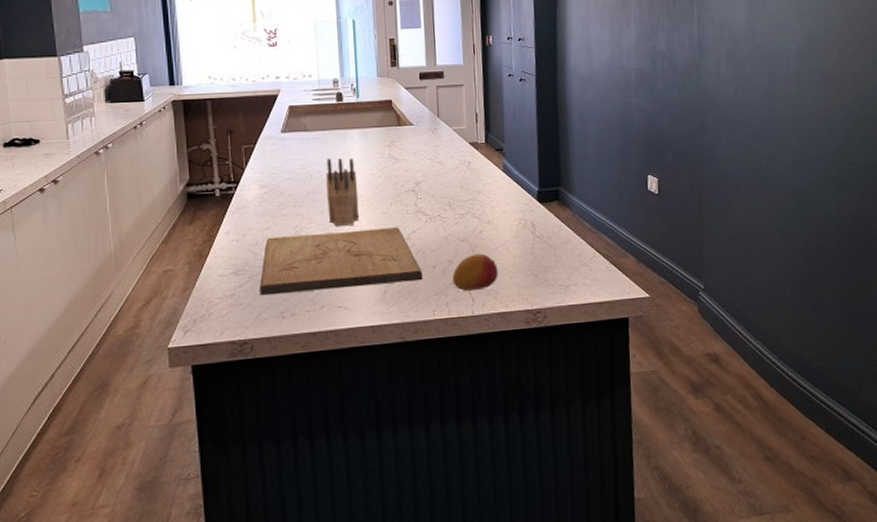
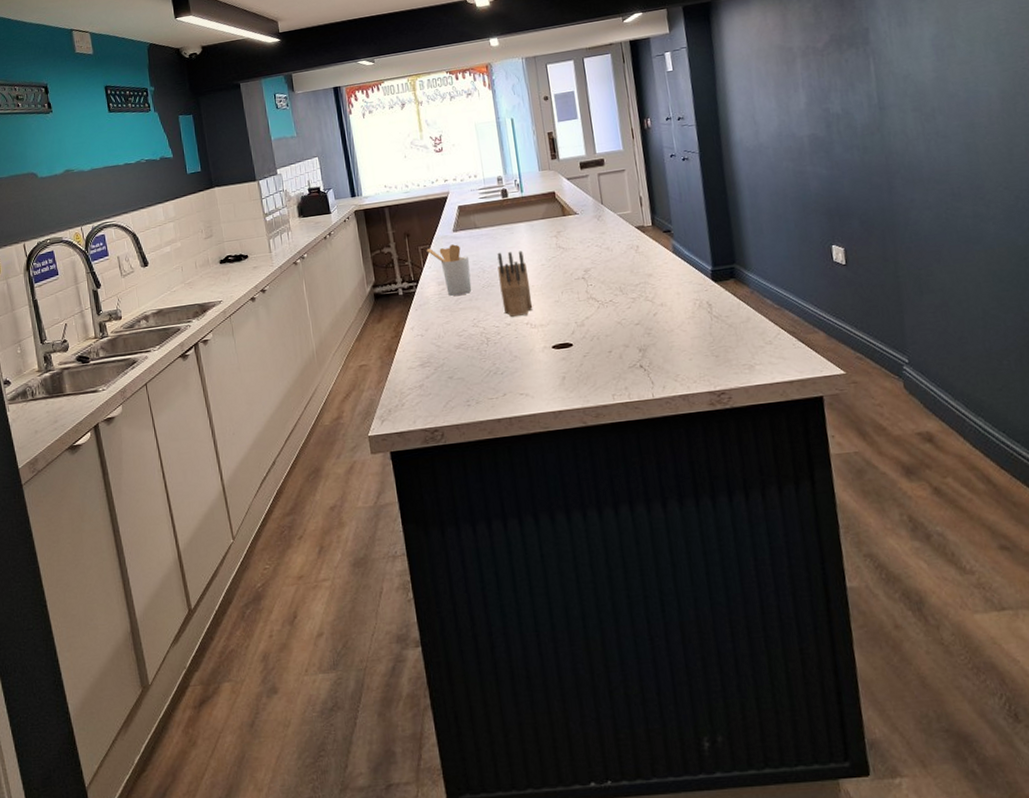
utensil holder: none [250,146,297,200] -> present [426,244,472,296]
cutting board: present [259,227,423,296] -> none [444,315,600,386]
fruit: present [452,253,498,291] -> none [629,336,677,375]

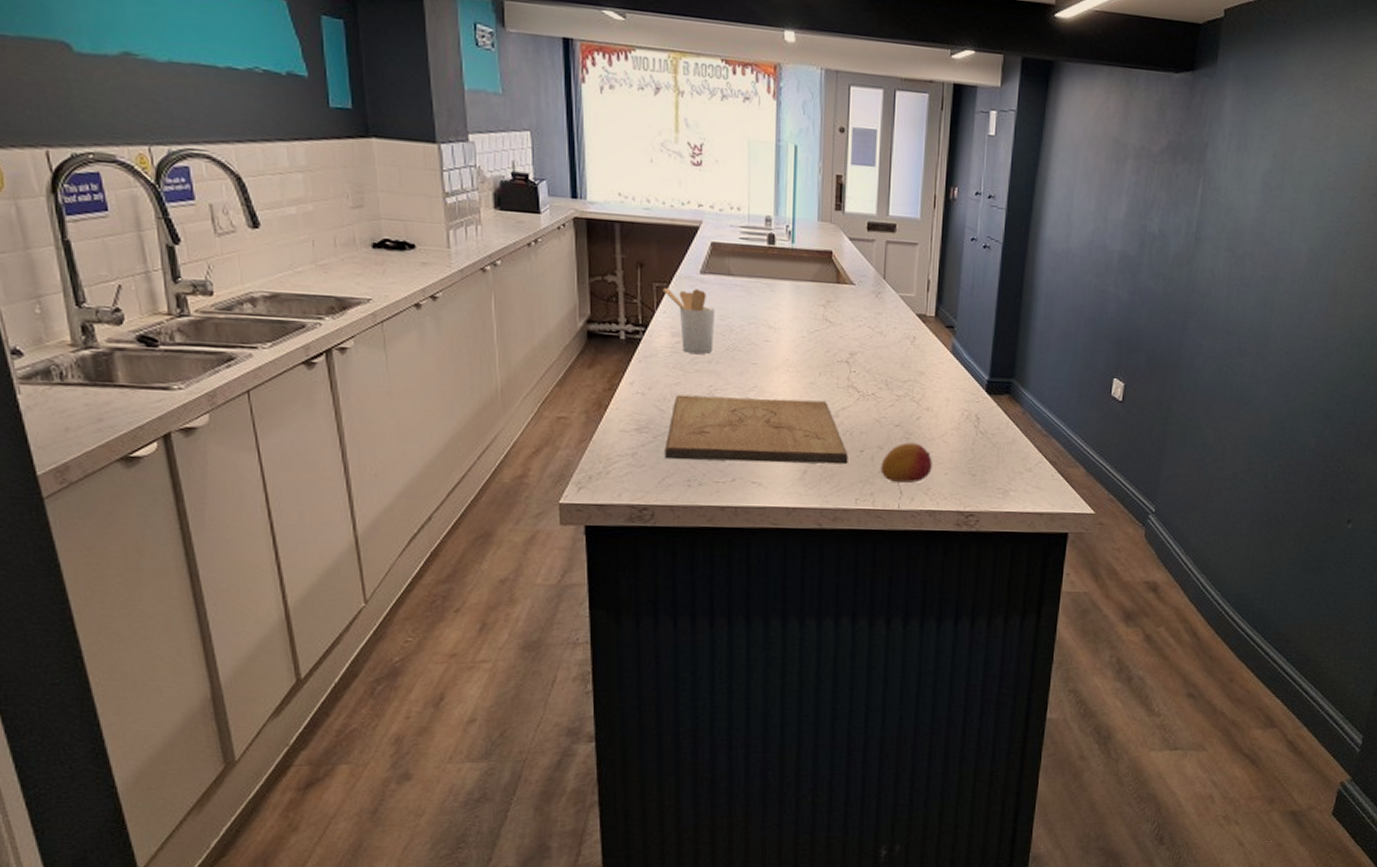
cutting board: none [444,315,600,386] -> present [664,394,848,465]
knife block: present [497,250,533,317] -> none [748,311,784,392]
fruit: none [629,336,677,375] -> present [880,442,932,483]

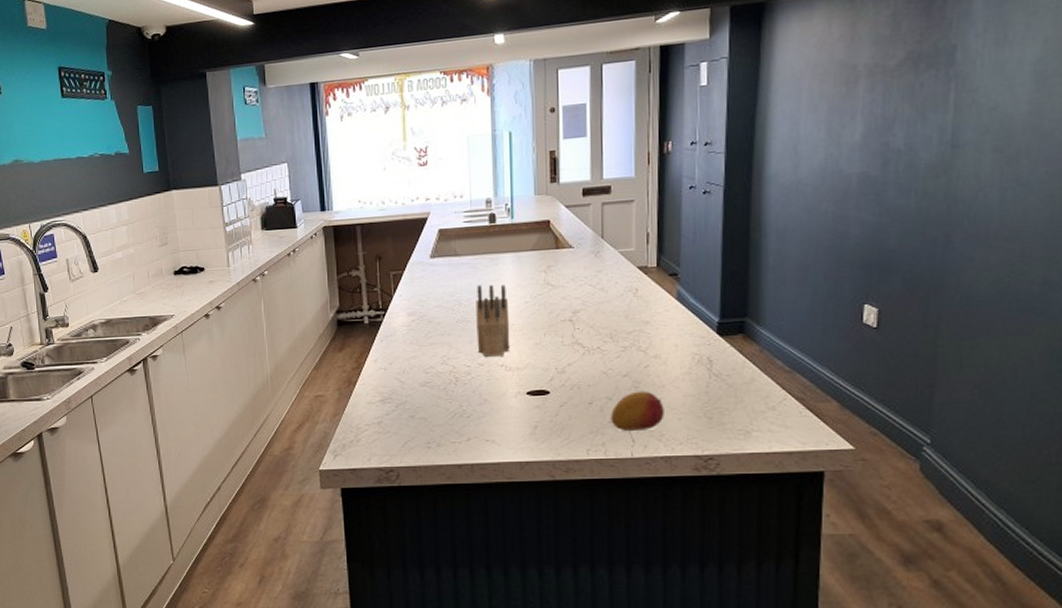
utensil holder: present [663,287,716,354] -> none [398,272,445,329]
cutting board: present [664,394,848,465] -> none [406,359,577,425]
knife block: none [748,311,784,392] -> present [476,284,510,357]

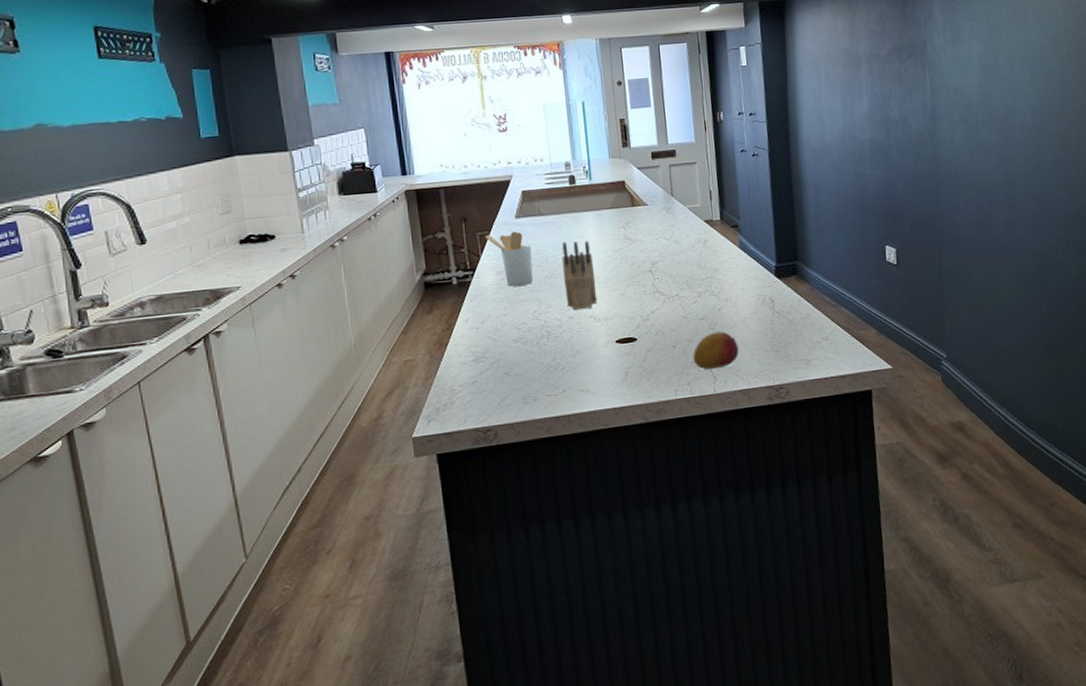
utensil holder: none [398,272,445,329] -> present [485,231,534,286]

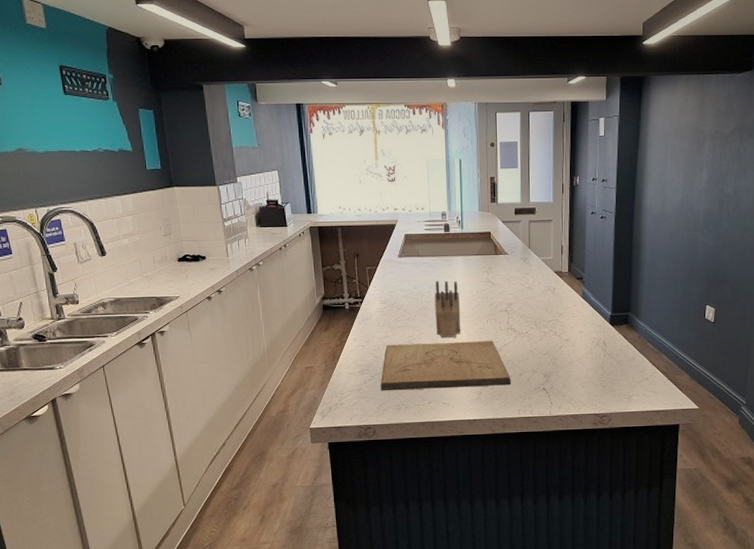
utensil holder: present [485,231,534,286] -> none [373,268,411,314]
cutting board: none [500,308,664,382] -> present [380,341,511,391]
fruit: present [693,331,739,370] -> none [535,365,573,396]

